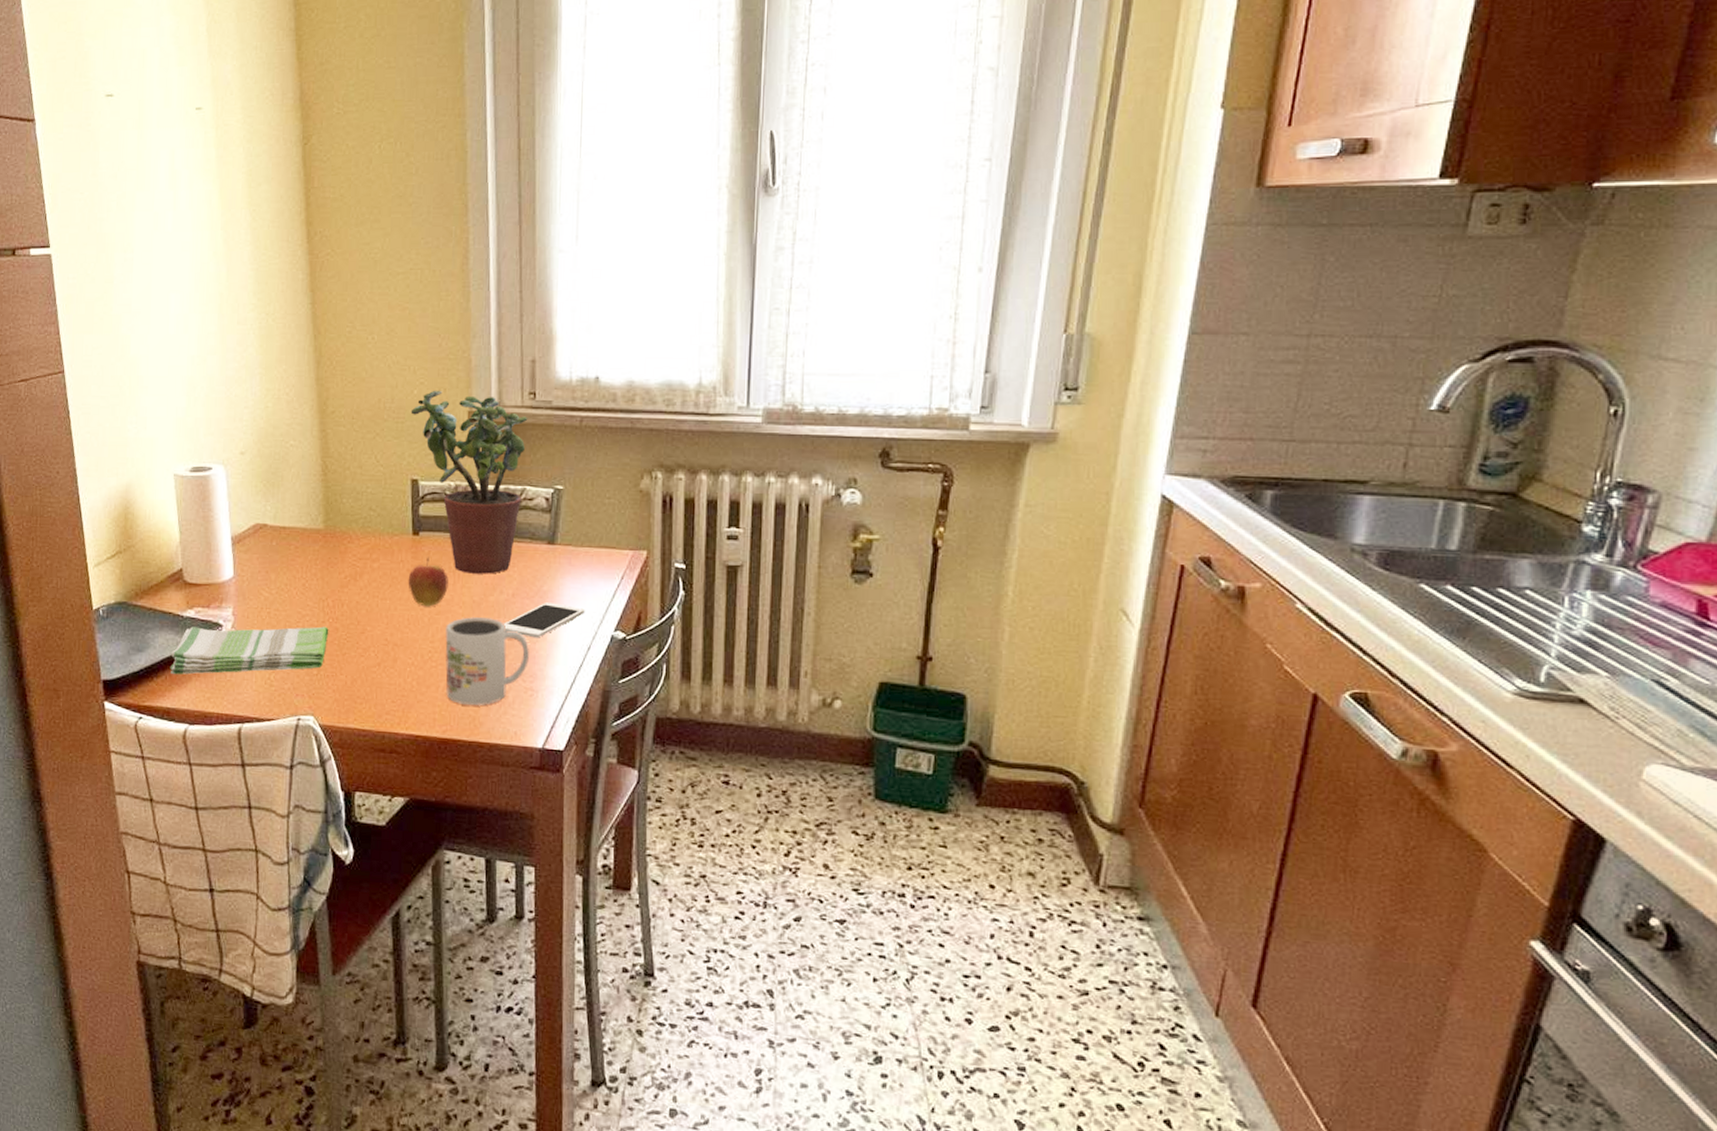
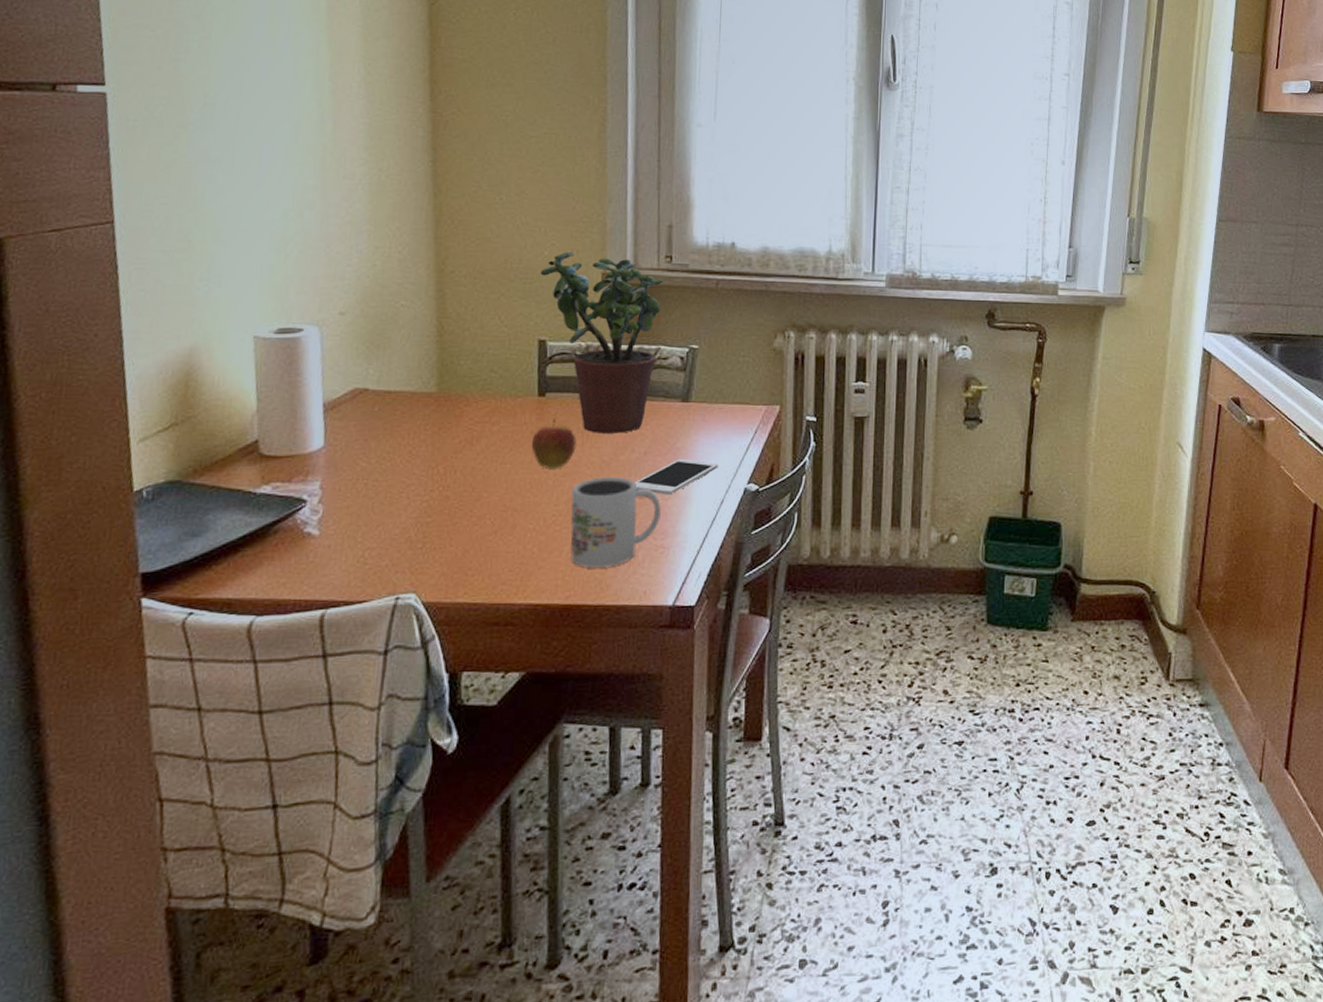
dish towel: present [170,626,329,675] -> none [234,495,438,561]

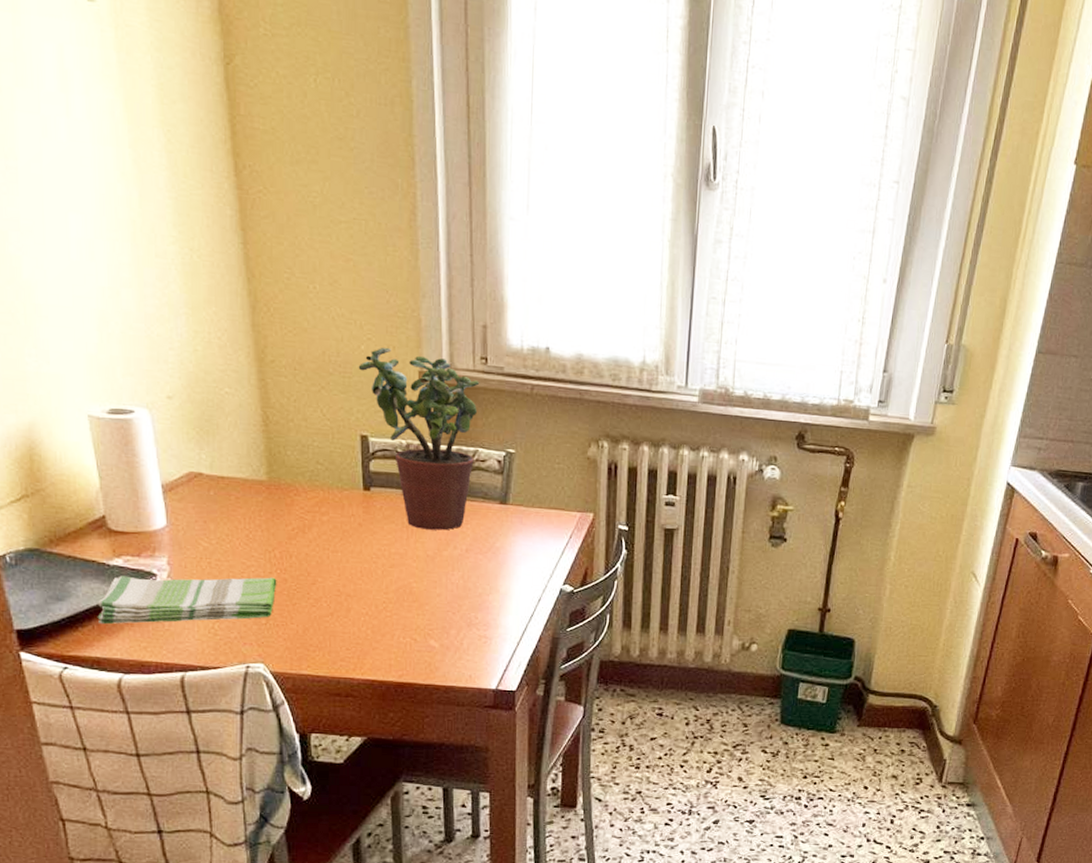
dish towel: none [234,495,438,561] -> present [97,575,277,625]
fruit: present [531,418,576,469] -> none [360,512,402,560]
mug: present [570,477,661,567] -> none [399,570,483,652]
cell phone: present [635,459,719,495] -> none [458,558,536,591]

